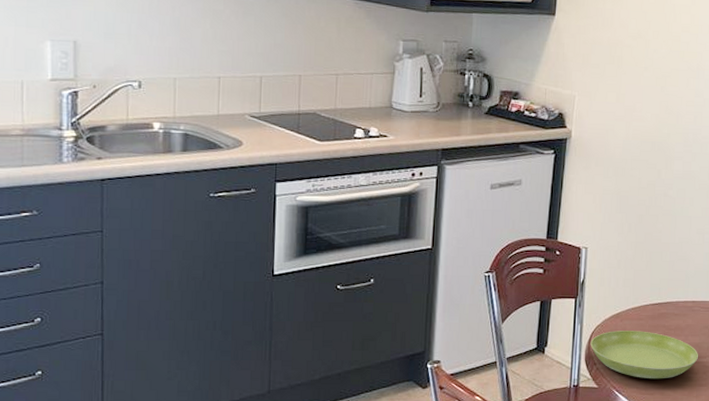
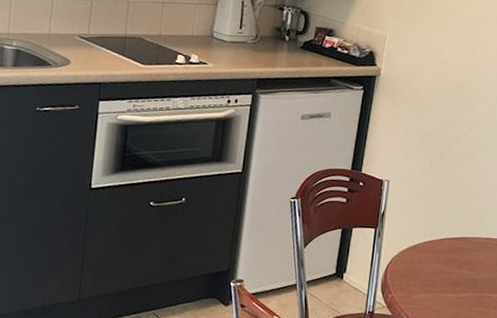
saucer: present [590,331,698,379] -> none [387,261,490,311]

